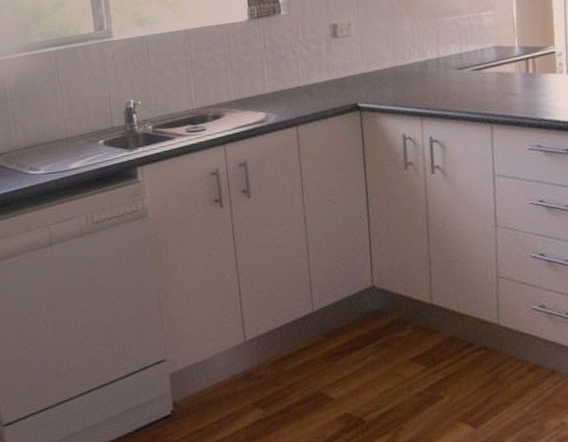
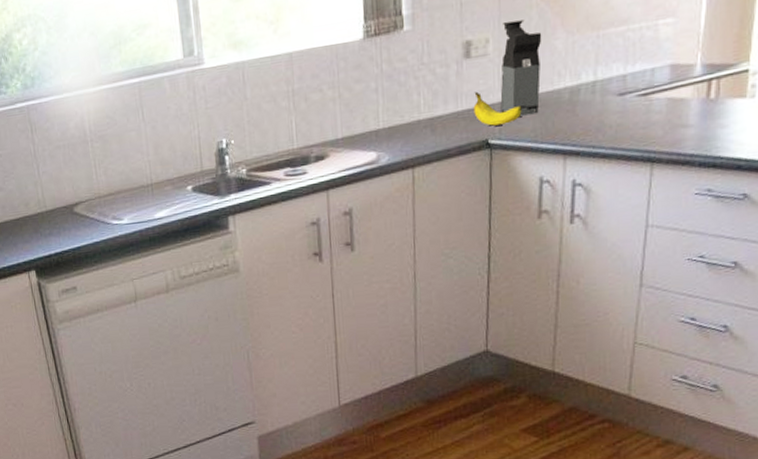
fruit: none [343,64,383,92] -> present [473,91,522,126]
coffee maker: none [361,9,397,85] -> present [500,20,542,116]

